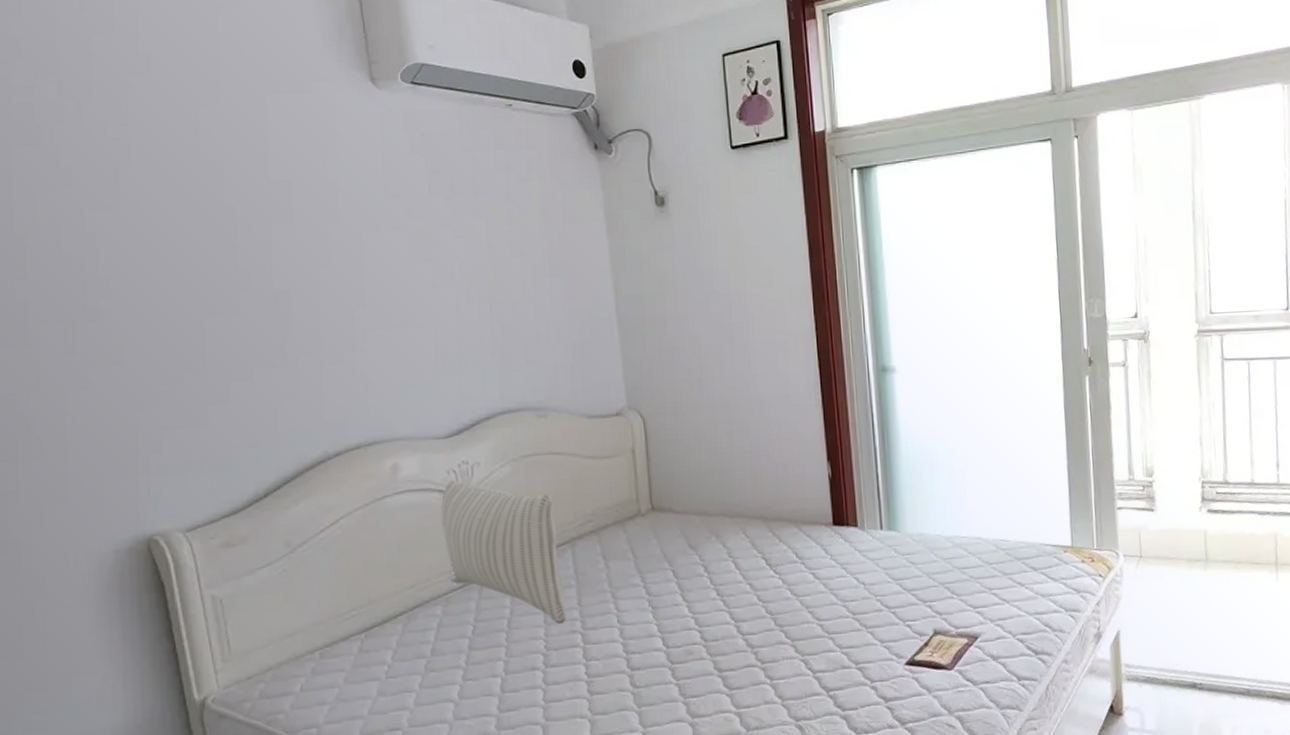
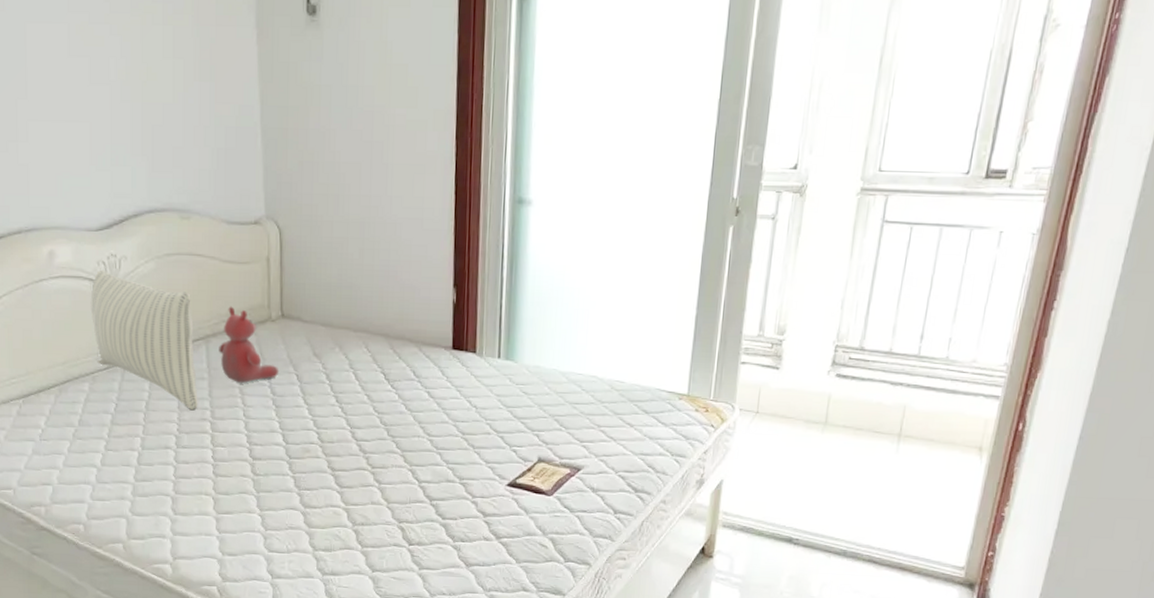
stuffed bear: none [586,504,654,586] -> present [219,306,279,383]

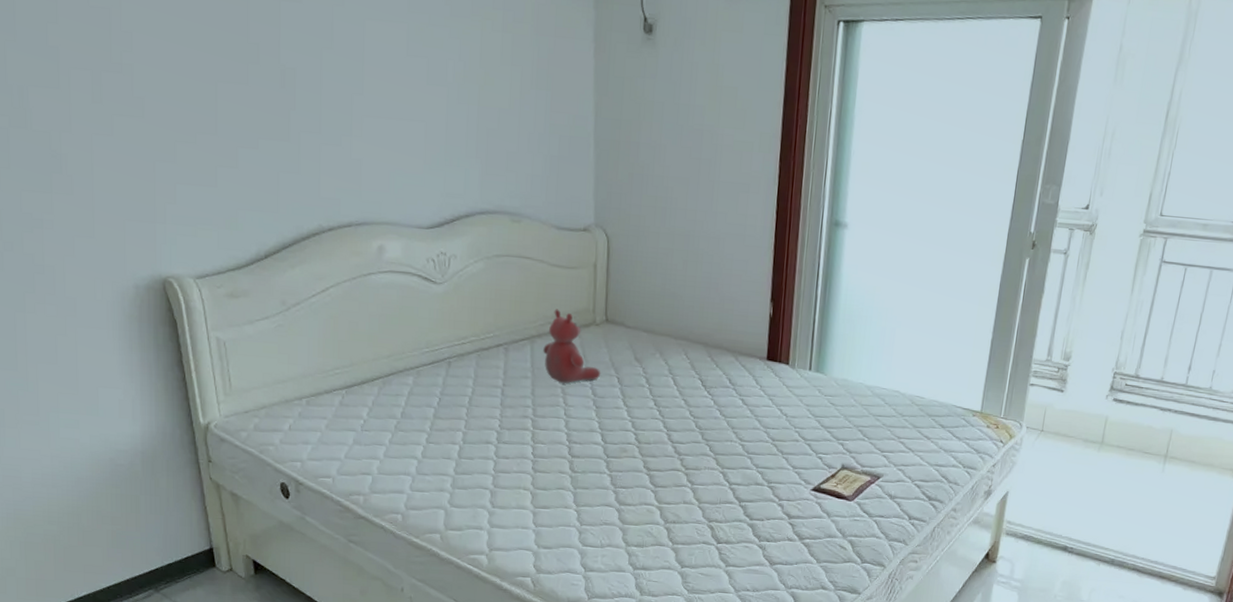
pillow: present [90,268,198,411] -> none [418,265,521,408]

